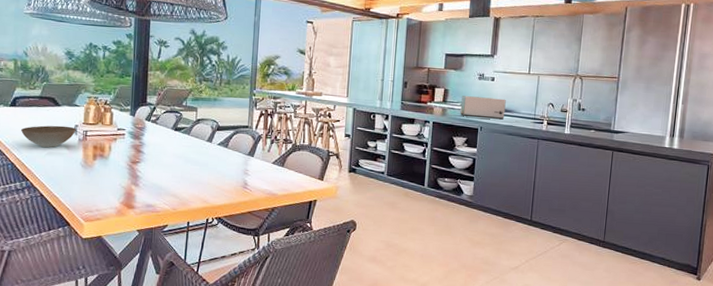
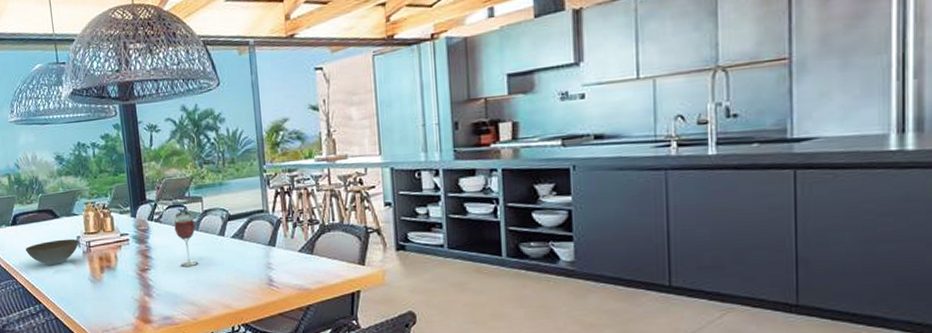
wineglass: none [168,117,188,164] -> present [174,211,198,267]
toaster: present [460,96,506,121] -> none [538,121,608,156]

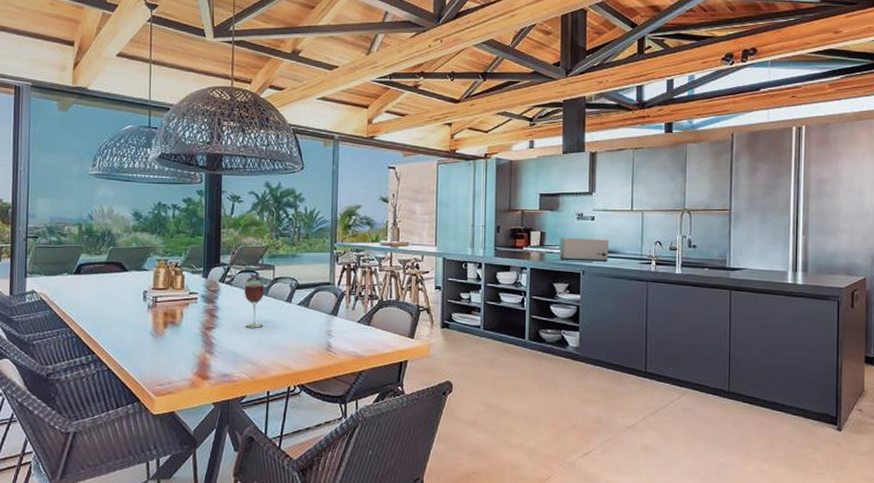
bowl: present [26,238,79,266] -> none [86,292,145,318]
toaster: none [538,121,608,156] -> present [559,238,609,263]

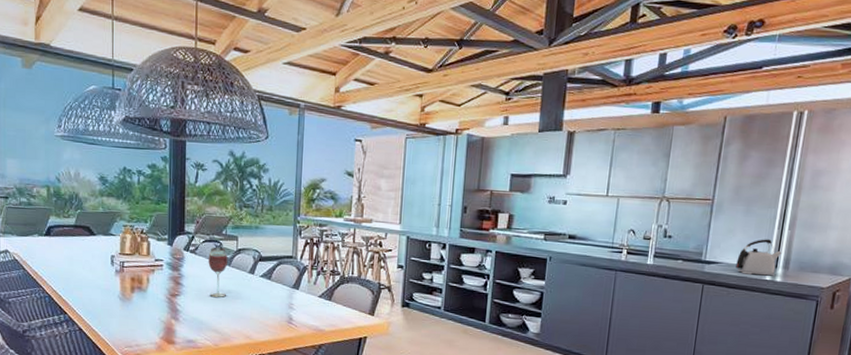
toaster: present [559,238,609,263] -> none [526,222,580,250]
kettle: none [759,244,799,279] -> present [736,239,782,276]

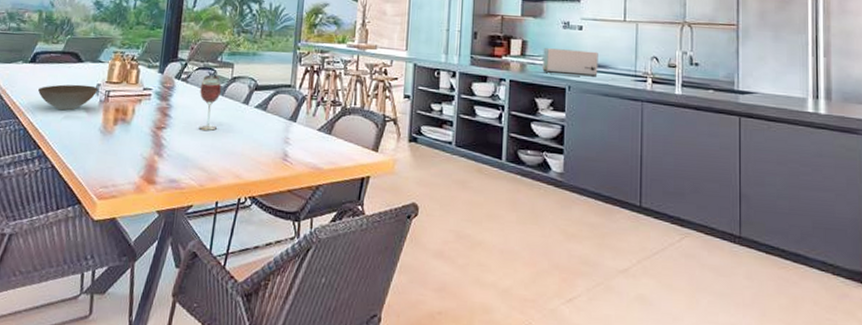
bowl: none [57,256,113,280] -> present [38,84,98,111]
toaster: none [526,222,580,250] -> present [542,48,598,78]
kettle: present [736,239,782,276] -> none [773,67,821,108]

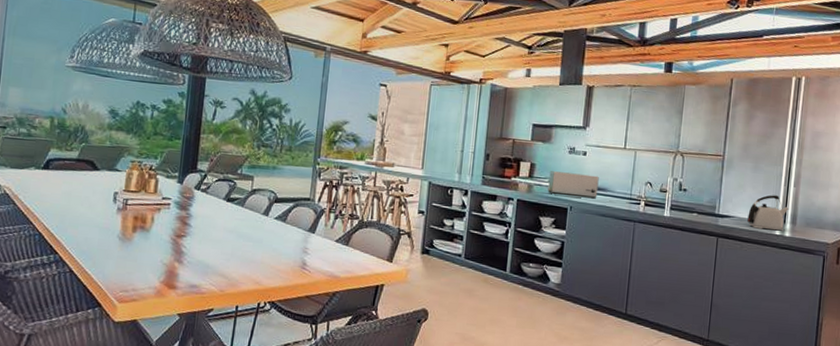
bowl: present [38,84,98,111] -> none [53,191,116,218]
wineglass: present [198,74,222,131] -> none [218,186,242,240]
kettle: none [773,67,821,108] -> present [747,195,789,231]

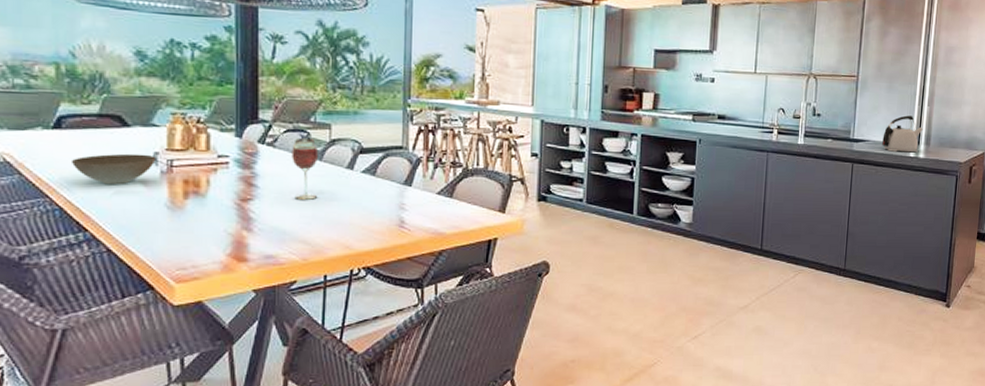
bowl: none [53,191,116,218] -> present [72,153,156,185]
wineglass: none [218,186,242,240] -> present [292,137,319,200]
toaster: present [547,171,599,200] -> none [674,101,729,131]

